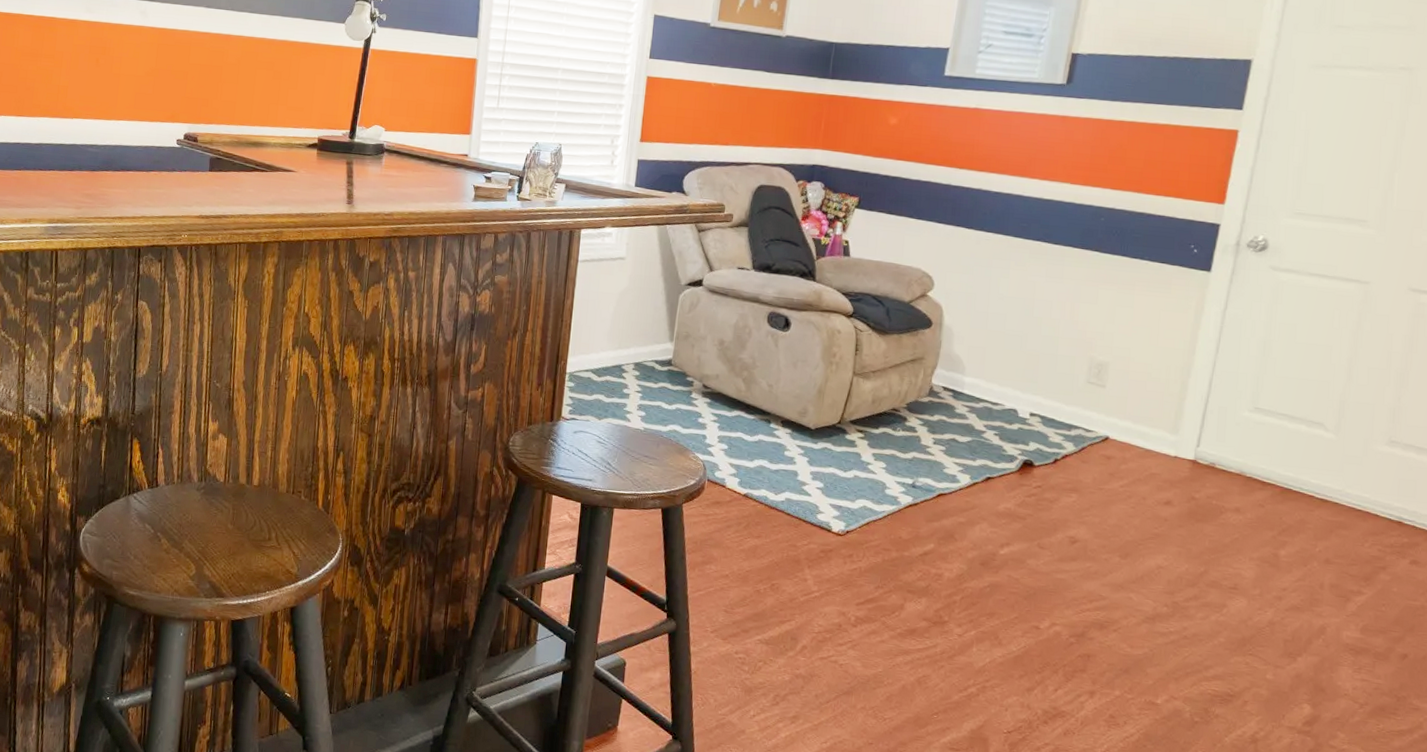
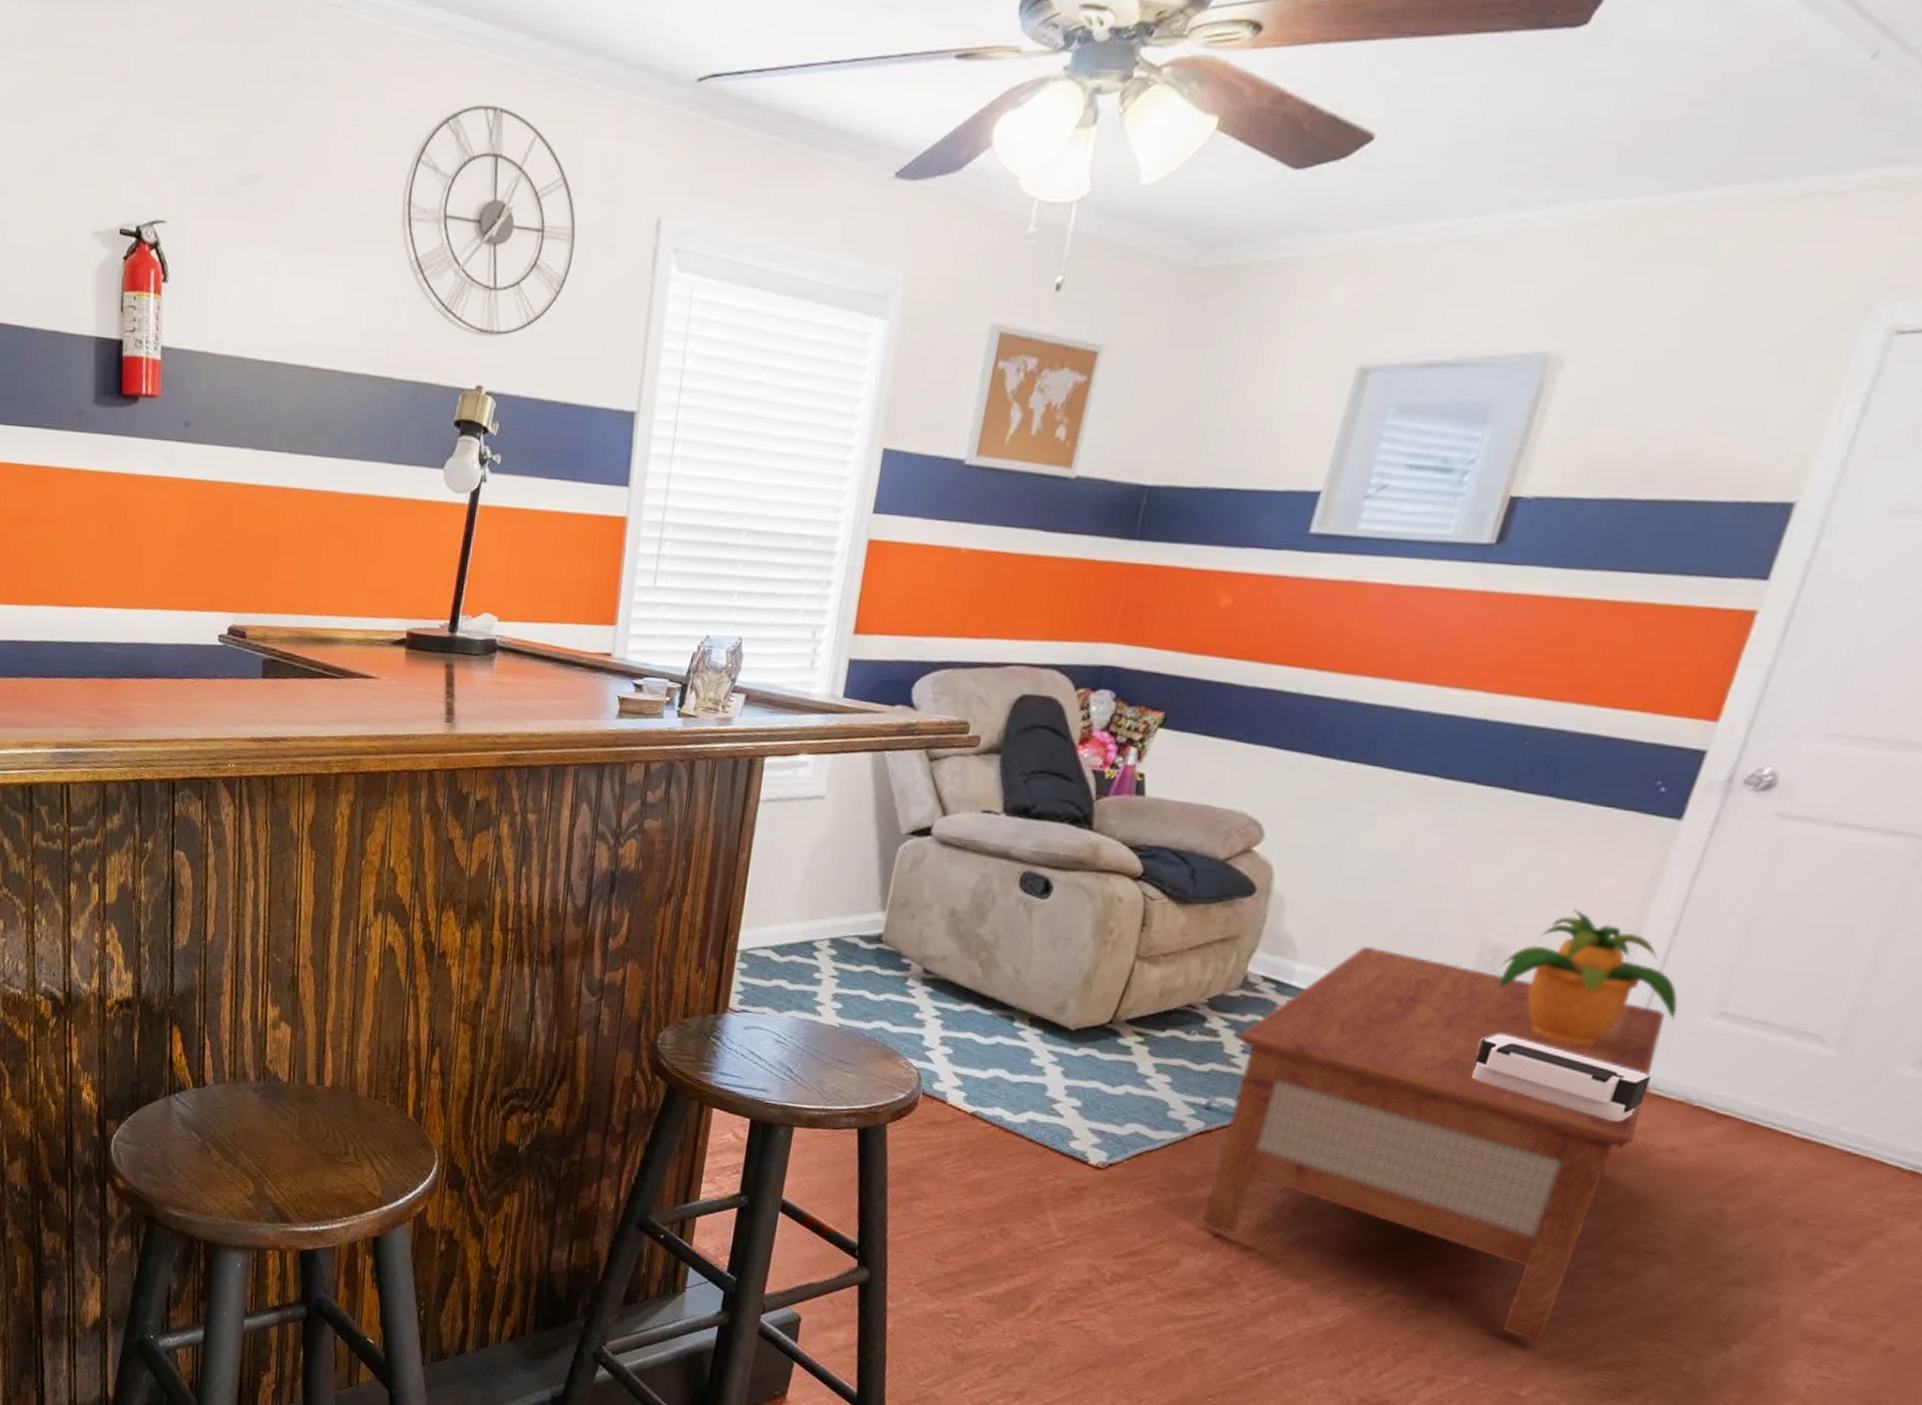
coffee table: none [918,363,1218,661] -> present [1203,946,1665,1343]
tissue box: none [1094,426,1215,491] -> present [1472,1034,1651,1123]
potted plant: none [1104,335,1226,434] -> present [1499,909,1678,1046]

